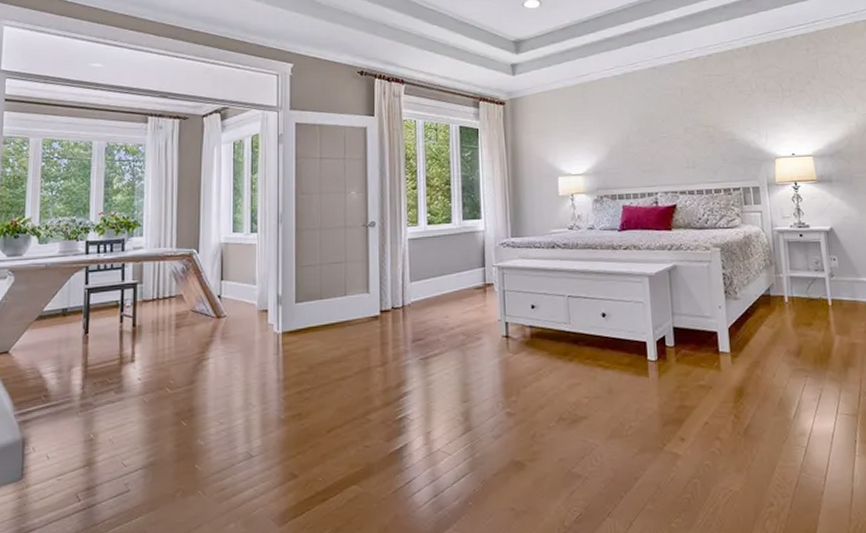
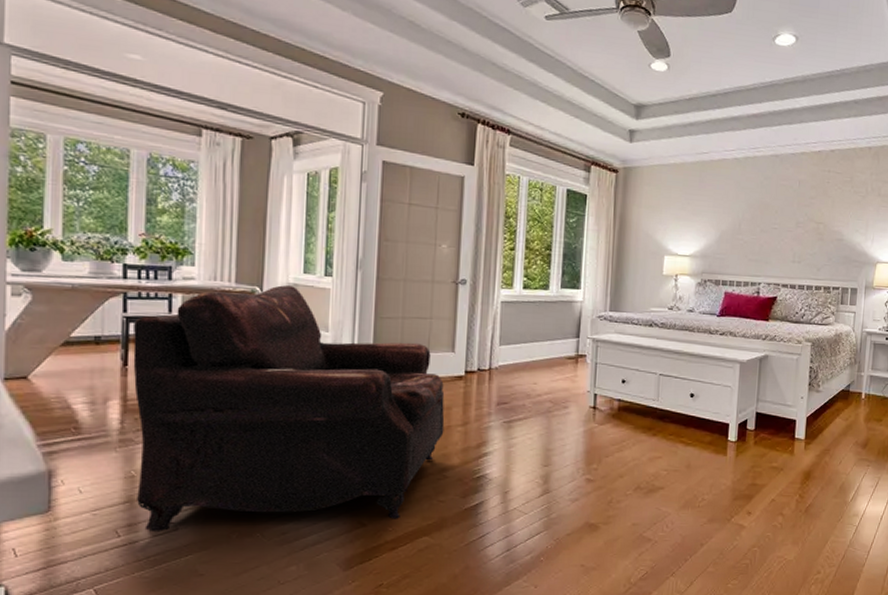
leather: none [93,245,365,494] -> present [132,285,445,531]

